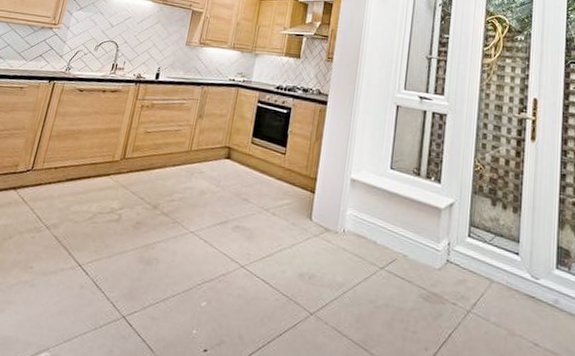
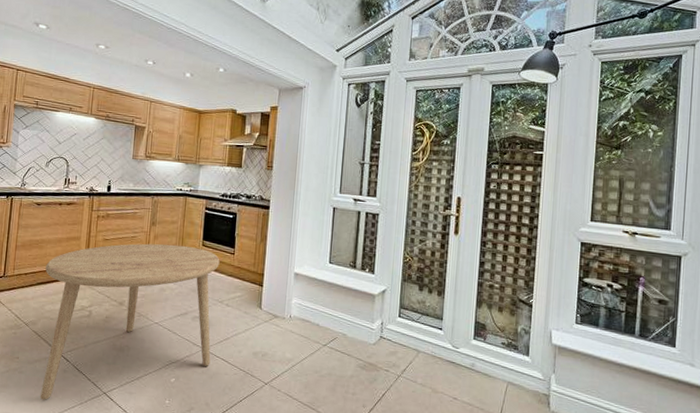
dining table: none [49,138,269,323] -> present [40,243,220,400]

